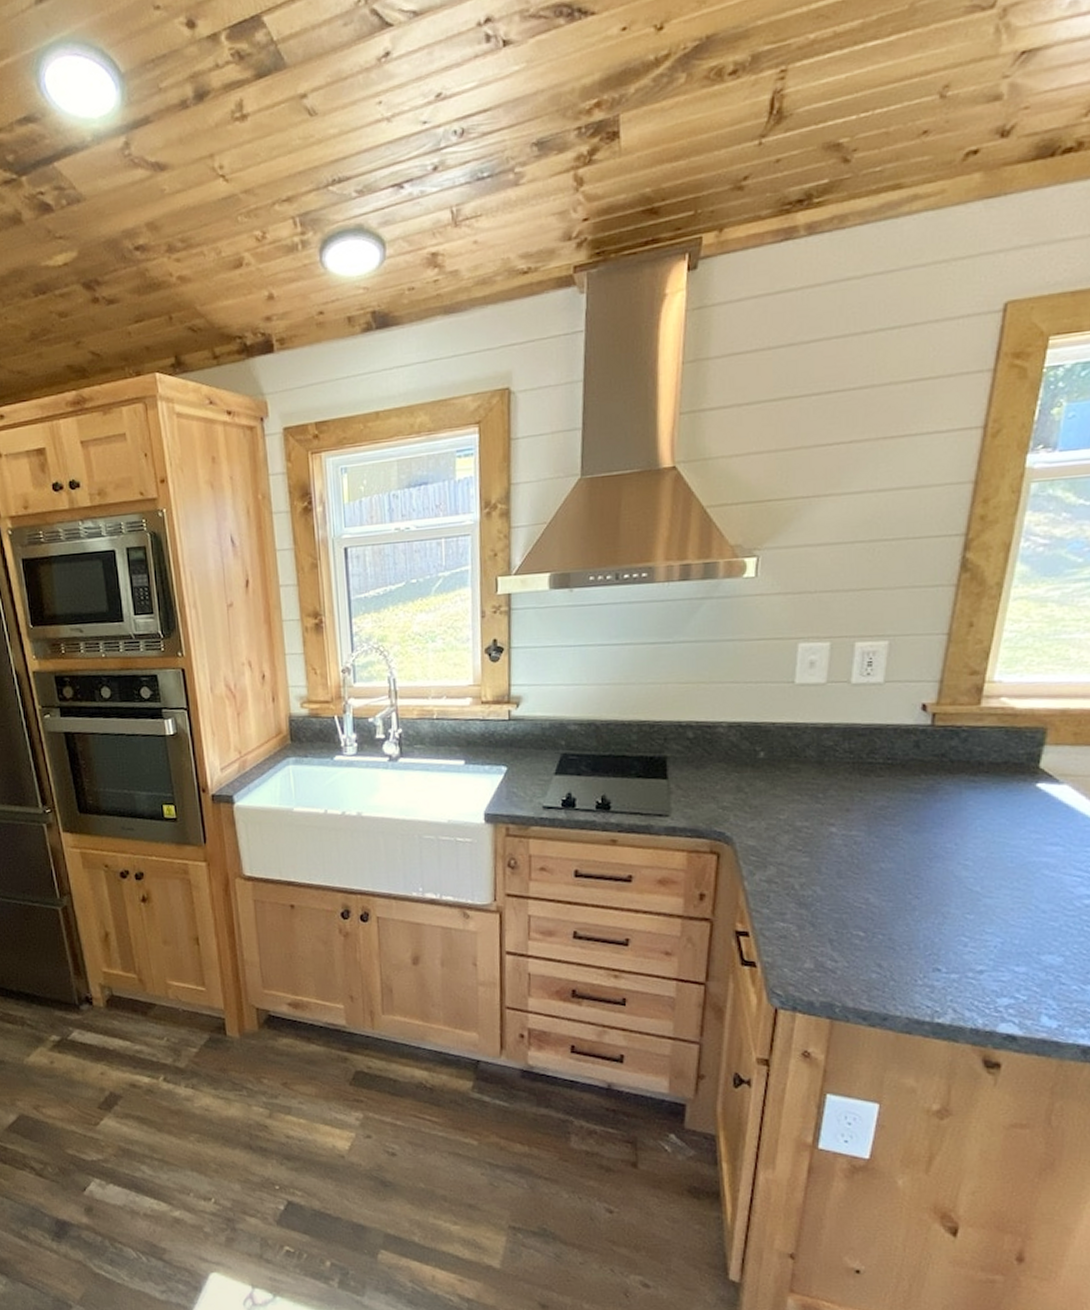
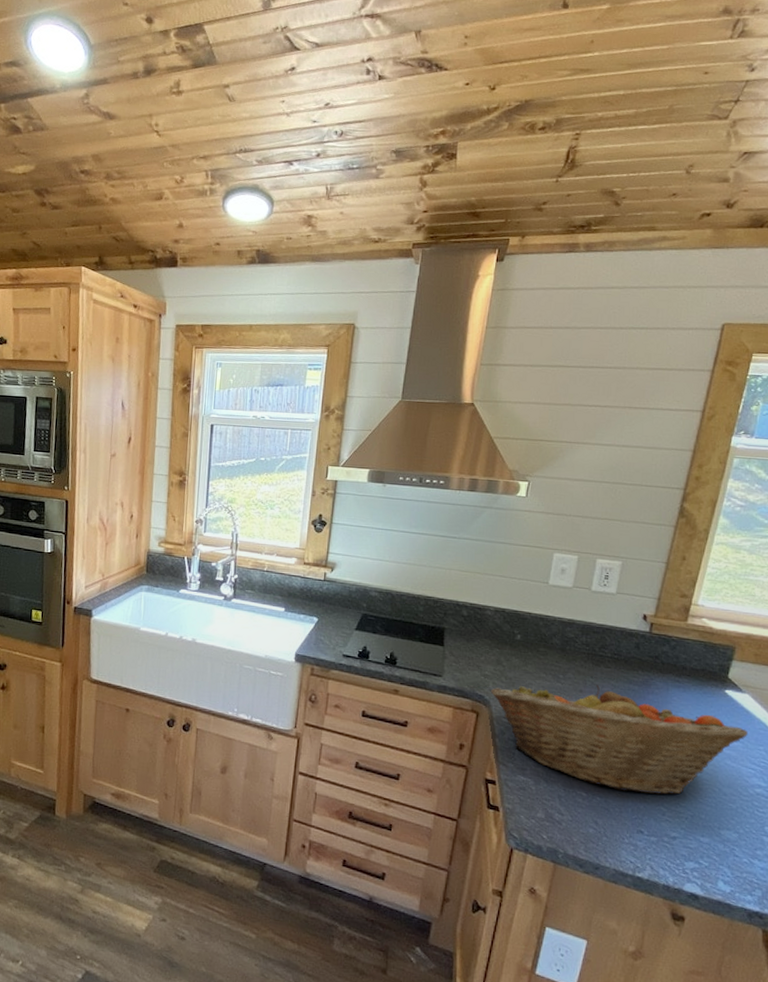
fruit basket: none [731,799,1069,925] -> present [490,684,748,795]

